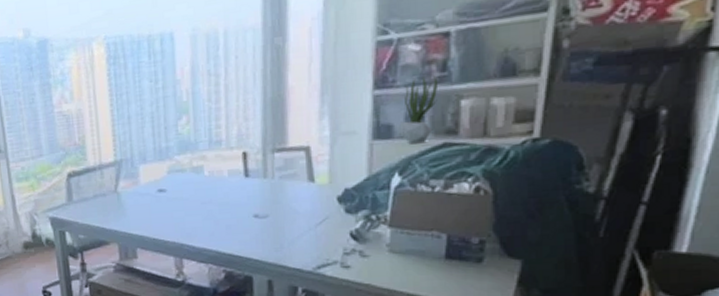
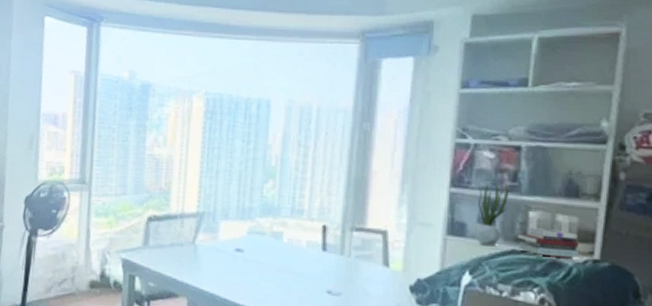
books: none [448,113,517,145] -> present [517,227,580,259]

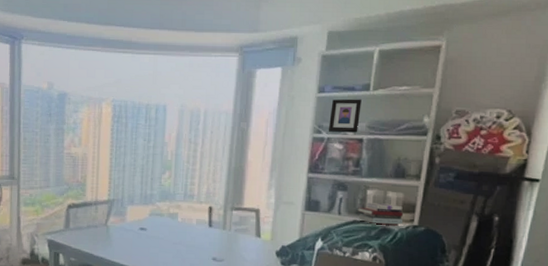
potted plant: present [472,183,509,247] -> none [324,169,353,218]
picture frame: none [475,96,518,139] -> present [328,99,362,133]

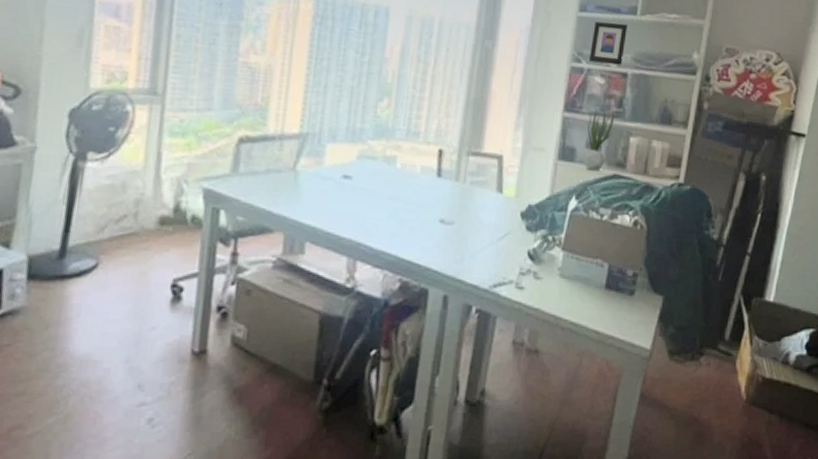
potted plant: none [324,169,353,218] -> present [580,109,615,172]
books: present [358,202,404,226] -> none [619,153,669,183]

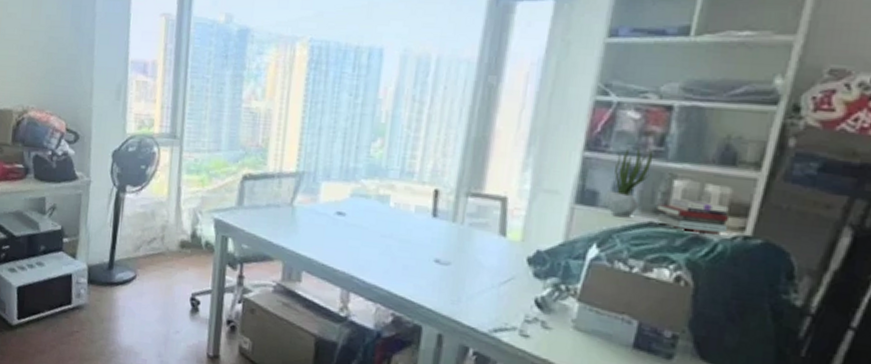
picture frame: present [588,21,628,65] -> none [619,46,676,97]
books: none [619,153,669,183] -> present [657,198,730,234]

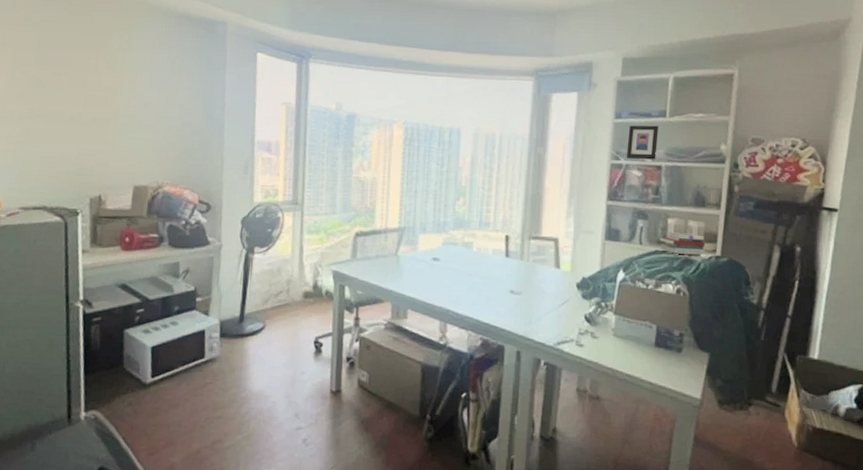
potted plant: present [604,147,653,218] -> none [625,196,653,248]
picture frame: none [619,46,676,97] -> present [626,125,658,160]

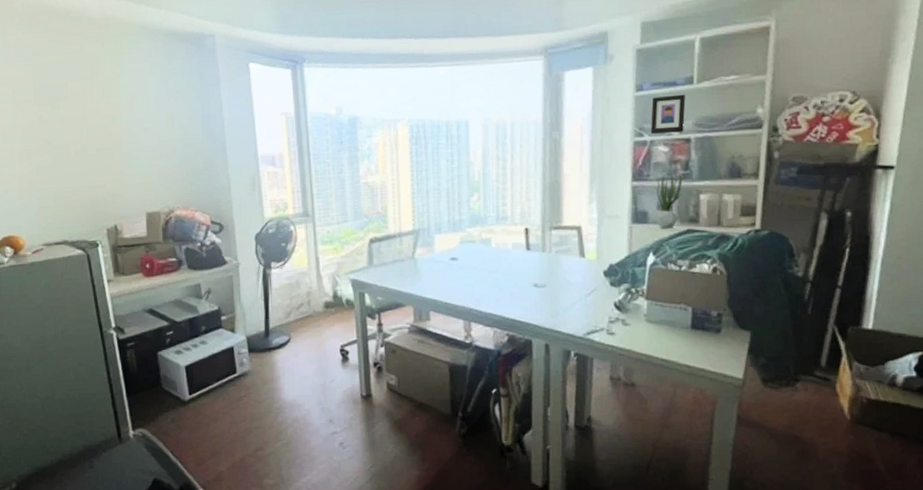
potted plant: none [625,196,653,248] -> present [653,173,683,229]
books: present [659,232,706,256] -> none [691,207,743,232]

